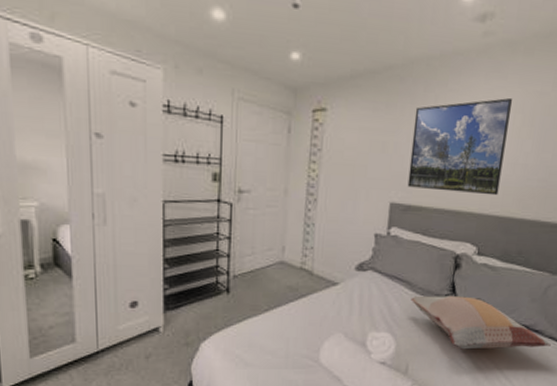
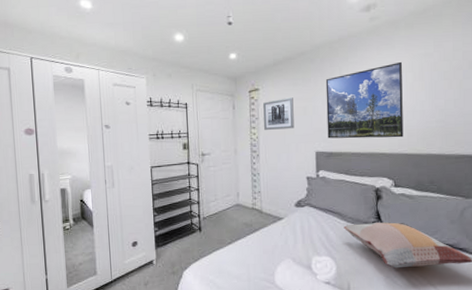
wall art: none [328,126,371,169] -> present [263,97,294,130]

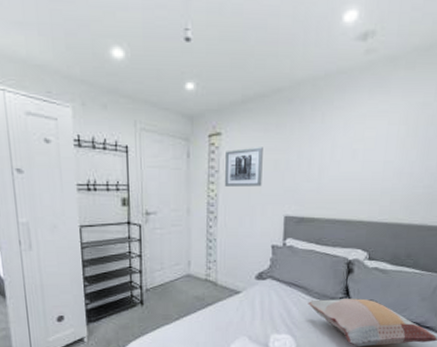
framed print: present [325,61,404,139] -> none [300,110,397,204]

